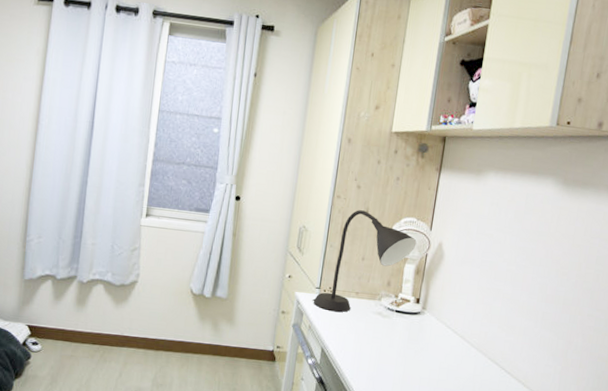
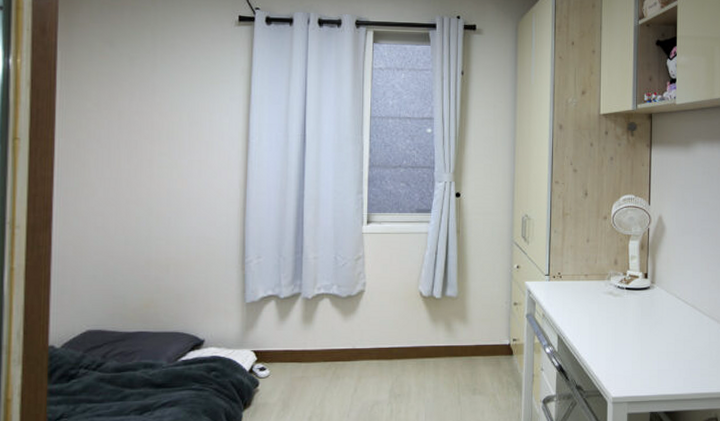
desk lamp: present [312,210,417,312] -> none [543,193,637,297]

